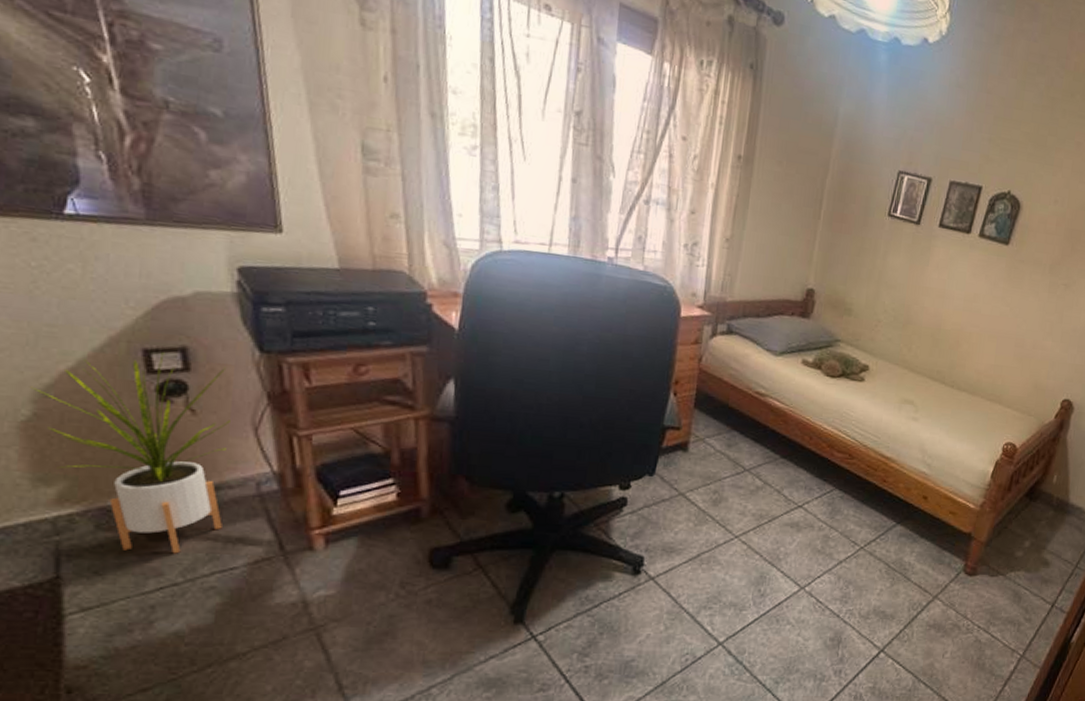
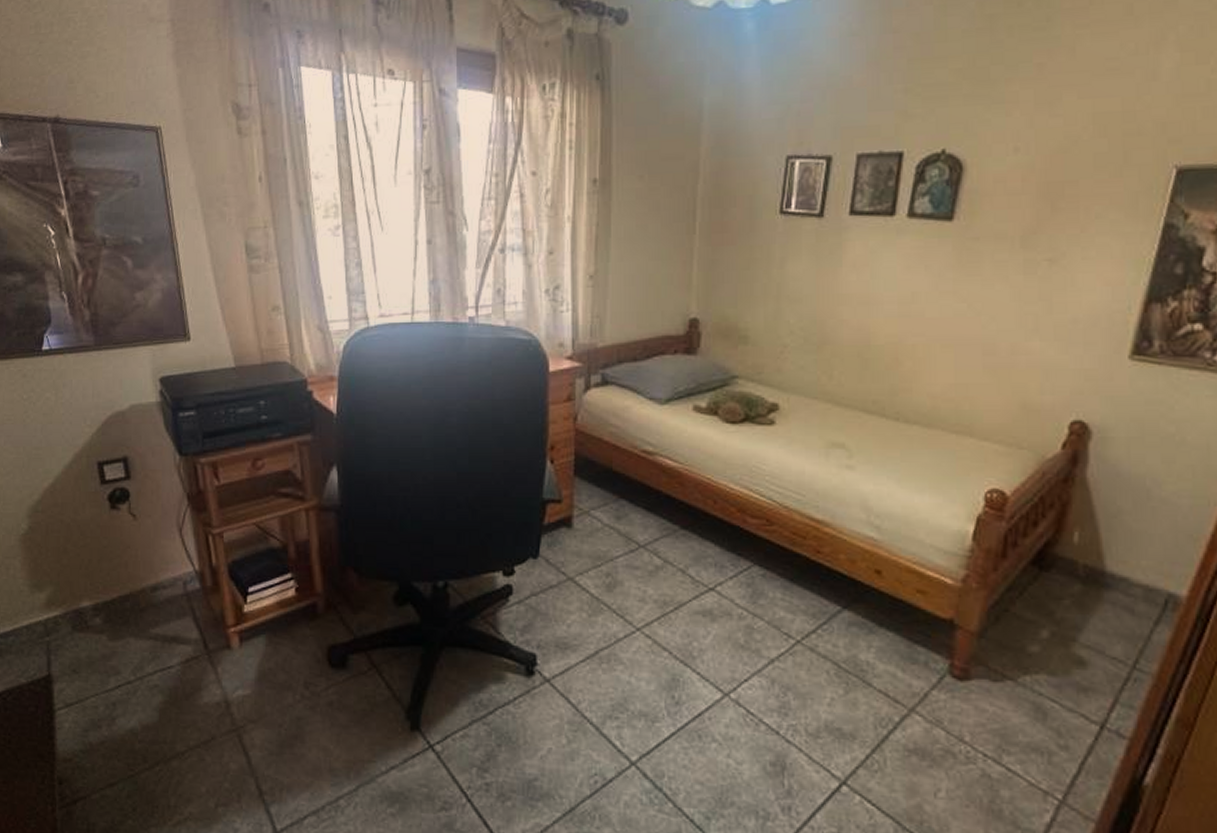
house plant: present [29,352,230,554] -> none [25,463,161,653]

